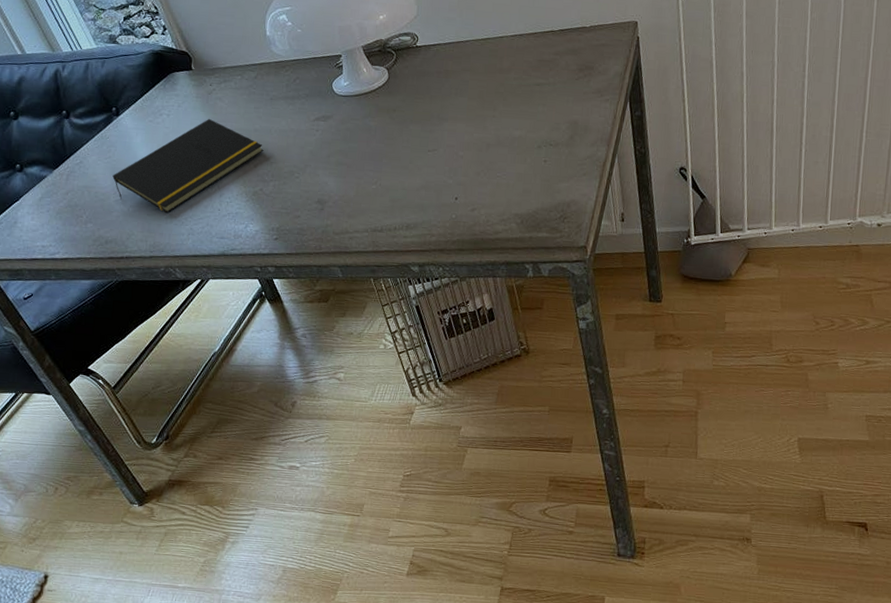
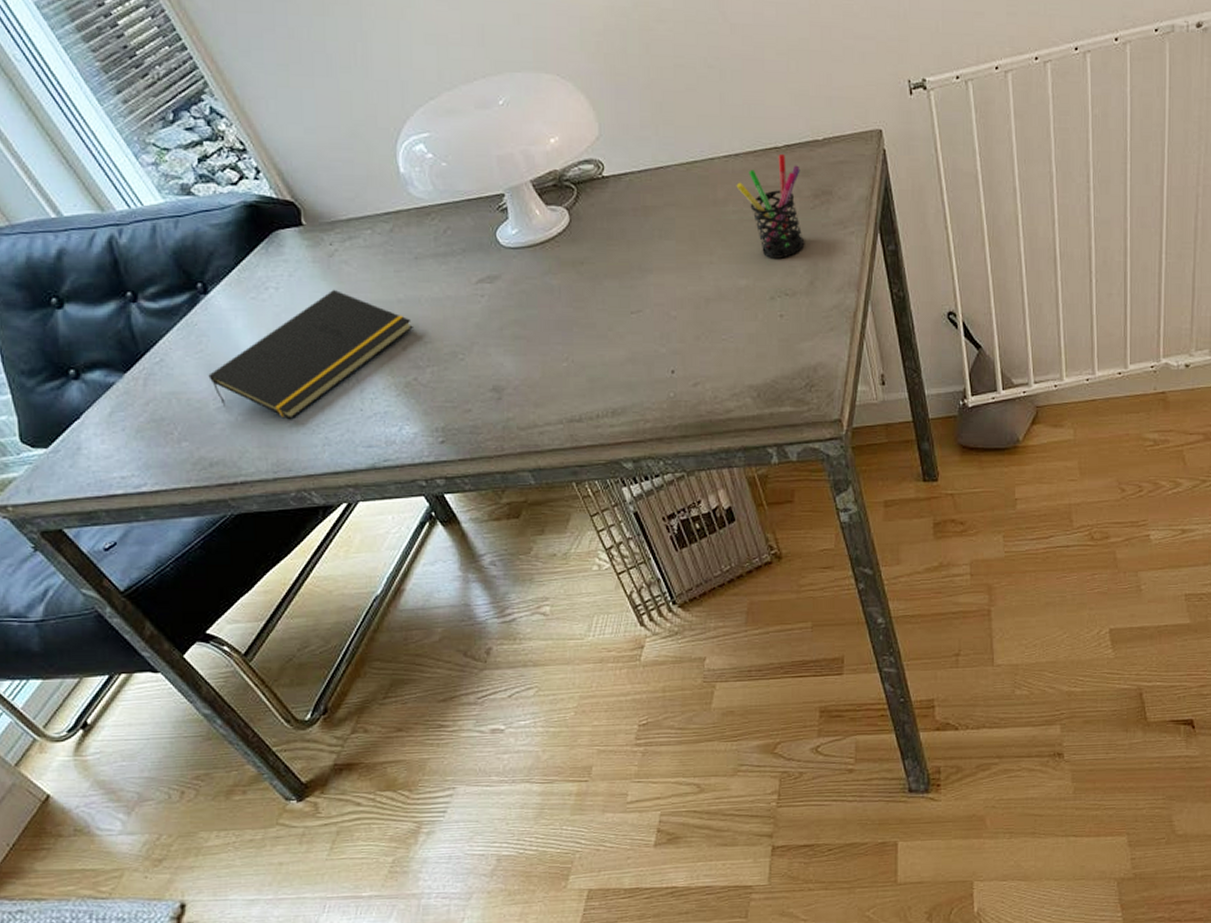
pen holder: none [518,36,570,117] -> present [736,153,805,258]

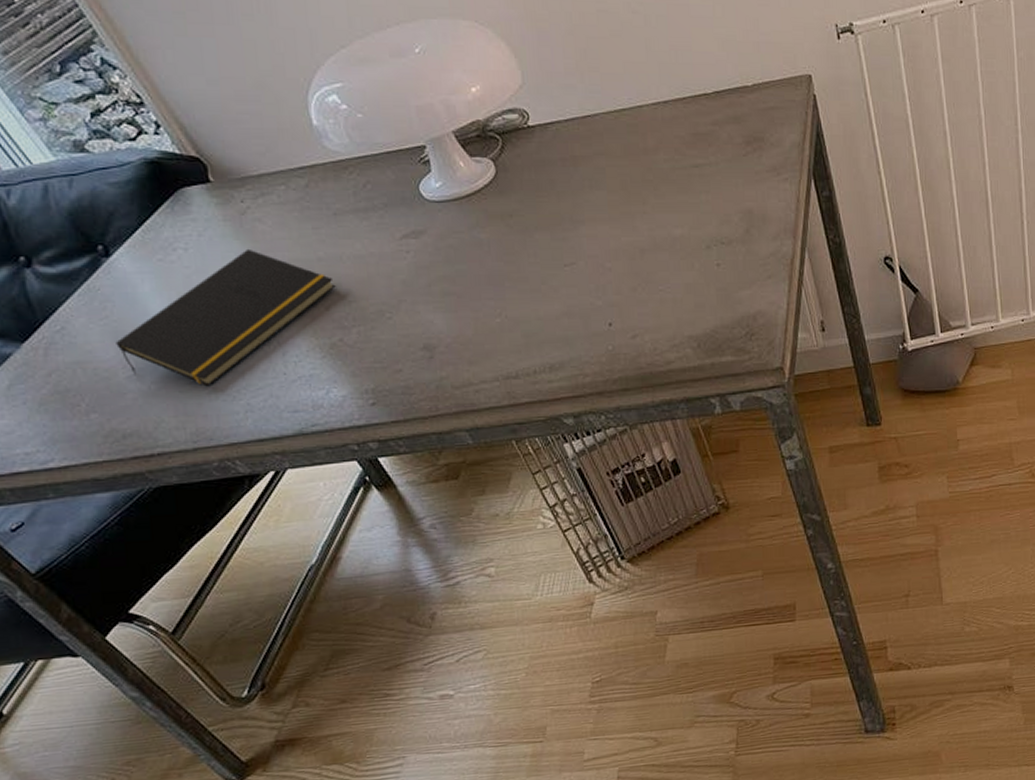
pen holder: present [736,153,805,258] -> none [666,100,739,207]

